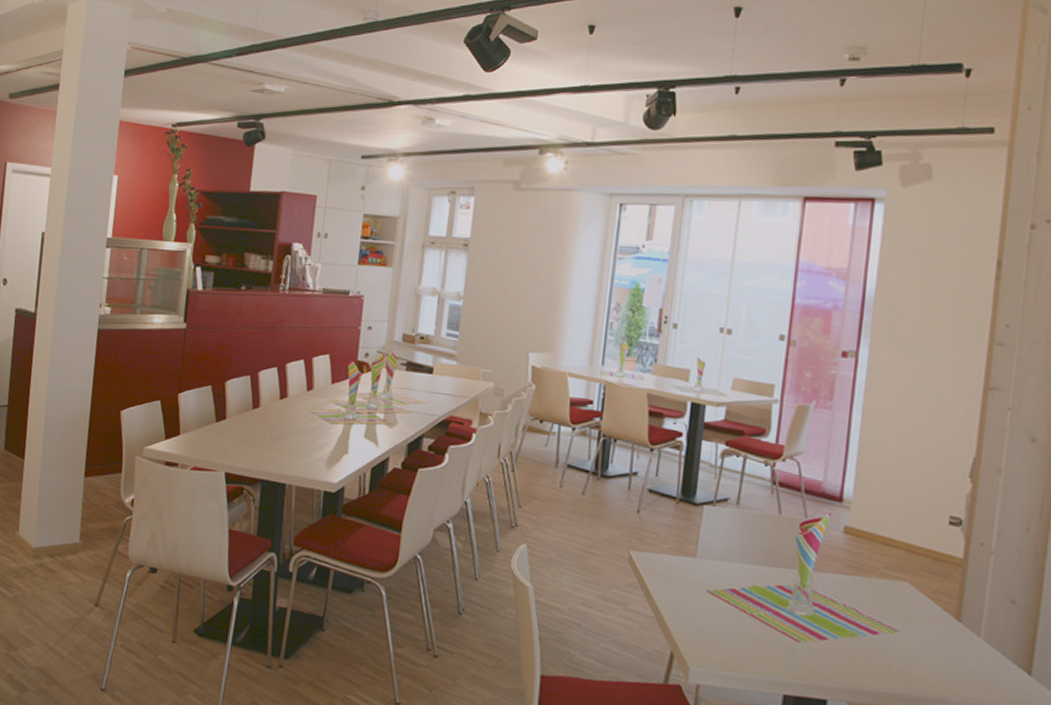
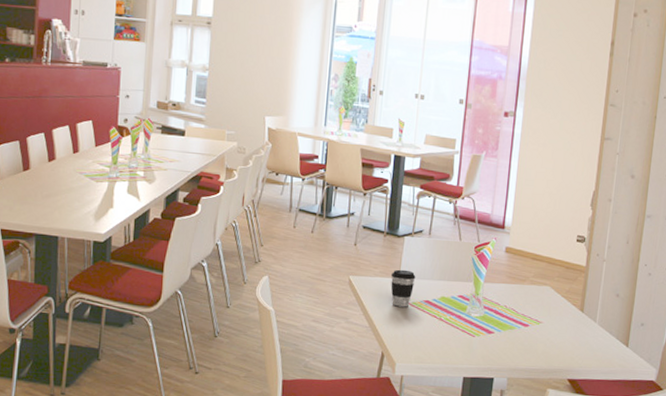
coffee cup: none [684,546,718,596] -> present [391,269,416,307]

